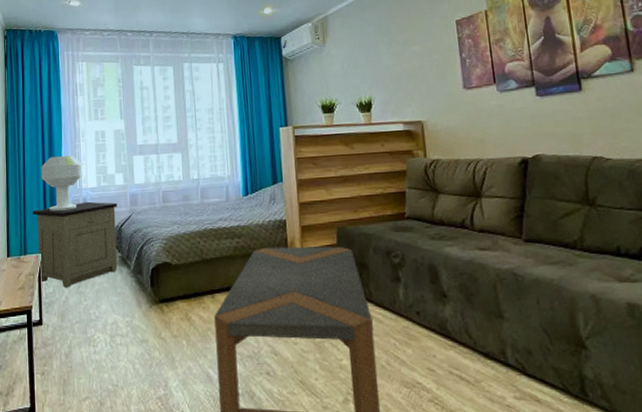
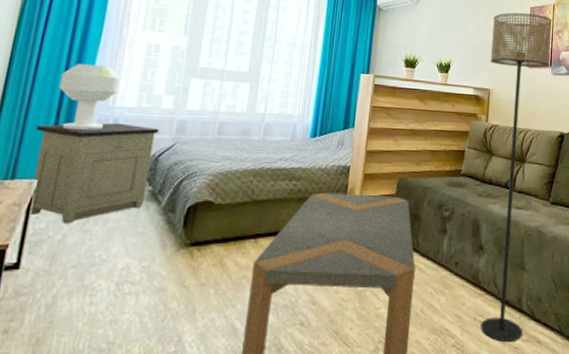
floor lamp: none [412,26,515,400] -> present [481,12,553,343]

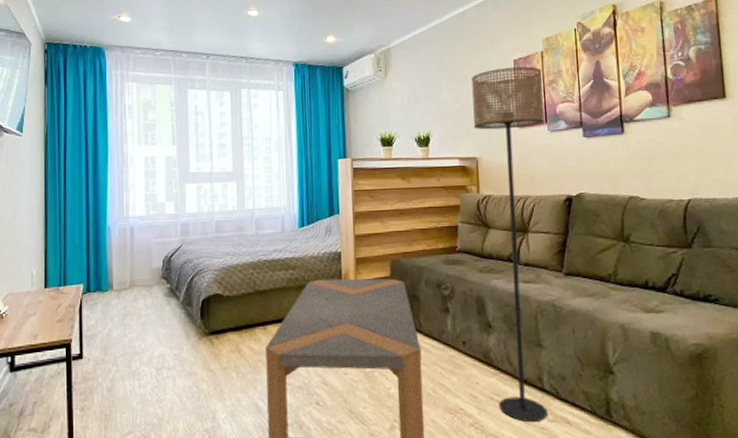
nightstand: present [29,122,159,225] -> none [73,230,167,321]
table lamp: present [58,64,122,131] -> none [84,182,131,241]

